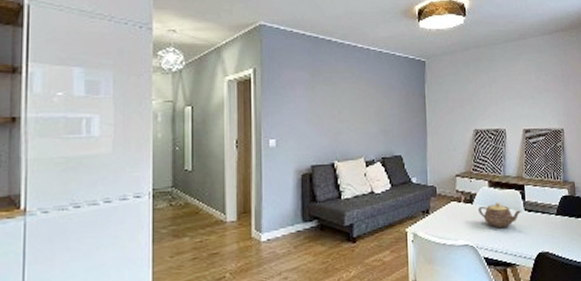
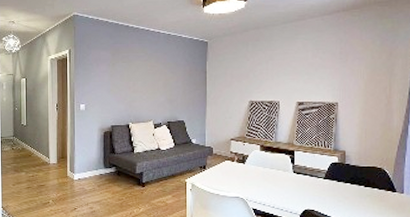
teapot: present [478,203,522,228] -> none [250,165,291,185]

